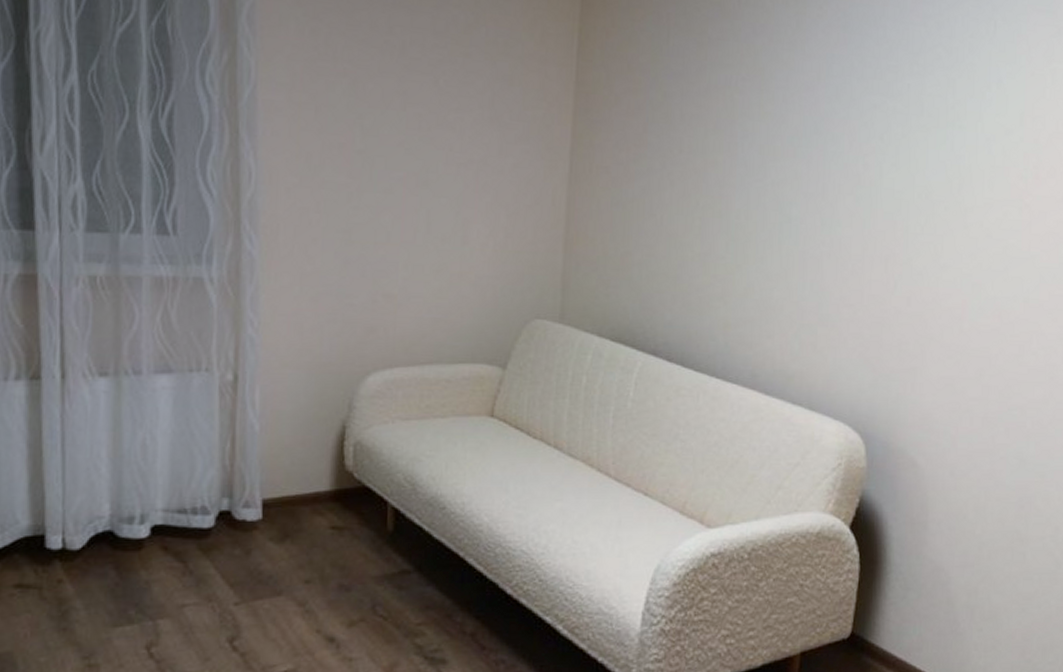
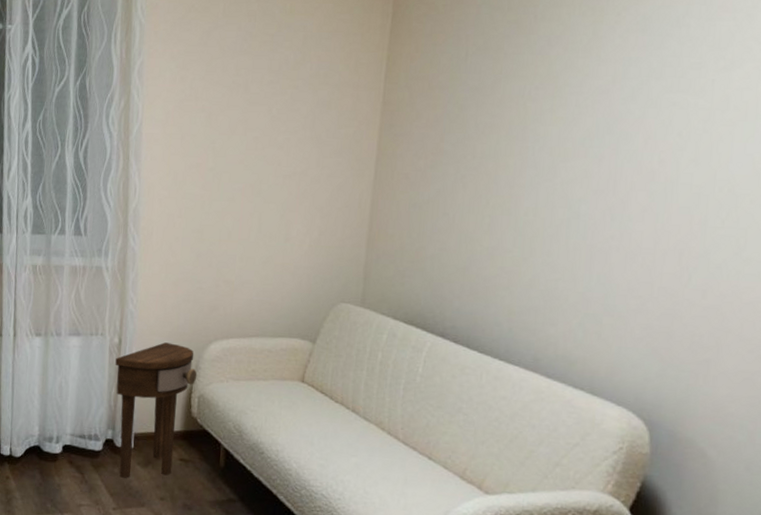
side table: none [229,376,351,561] -> present [115,342,197,478]

